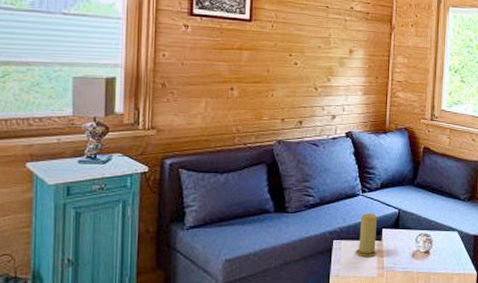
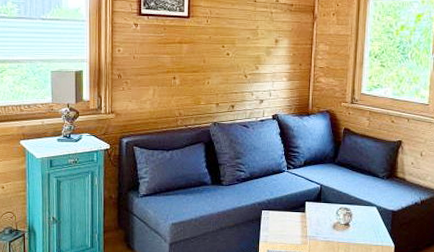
candle: present [355,213,378,257] -> none [281,187,302,226]

